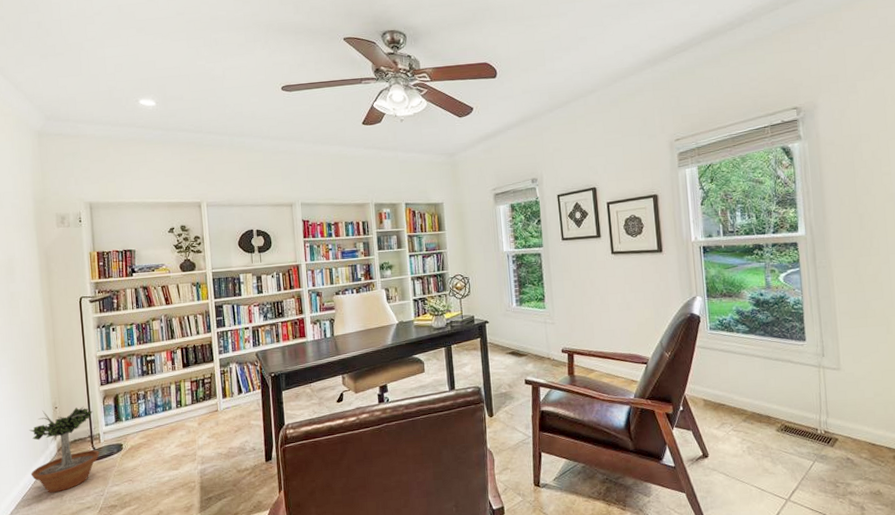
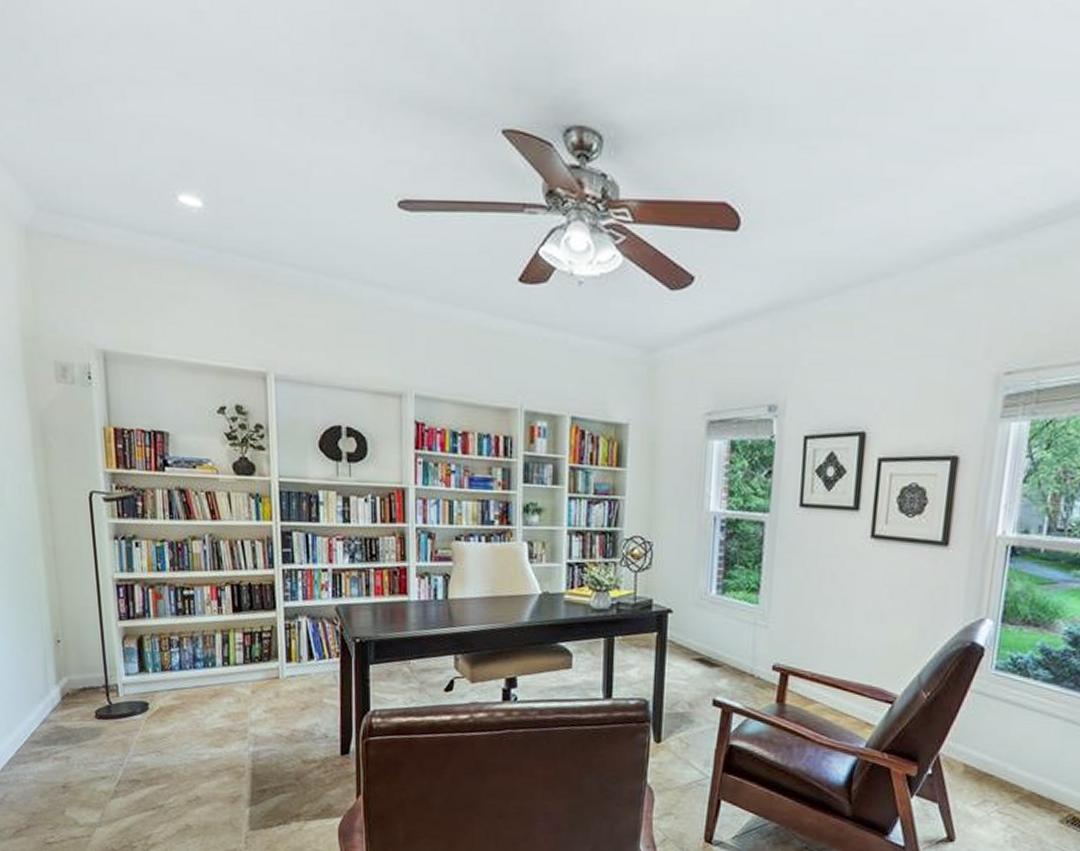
potted tree: present [29,406,100,493] -> none [23,641,118,753]

